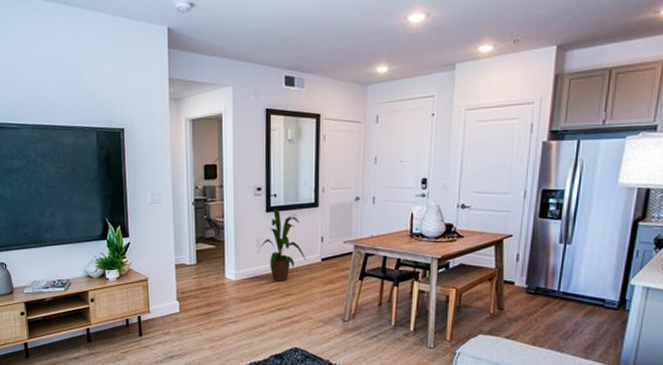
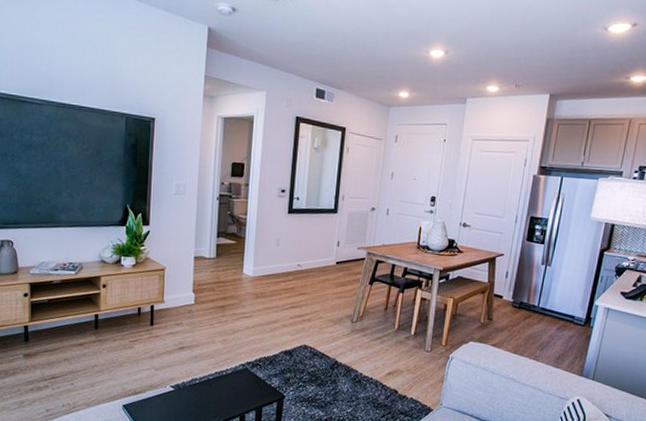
house plant: present [257,209,307,281] -> none [276,212,323,281]

